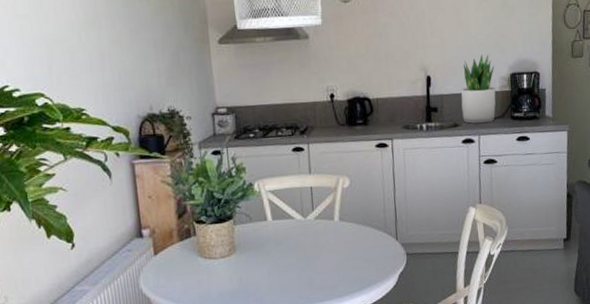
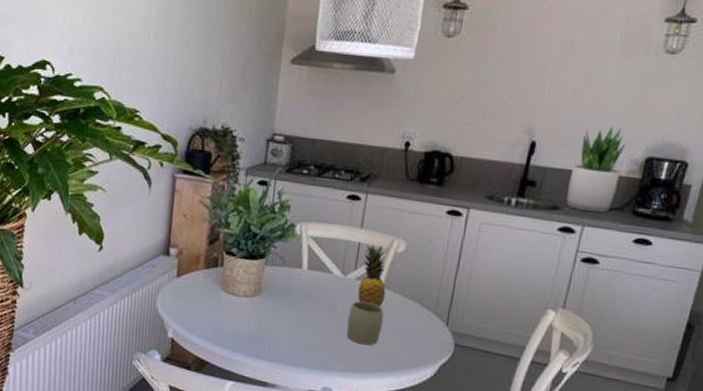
mug: none [315,236,346,274] -> present [346,301,384,346]
fruit: none [316,185,343,238] -> present [357,244,386,307]

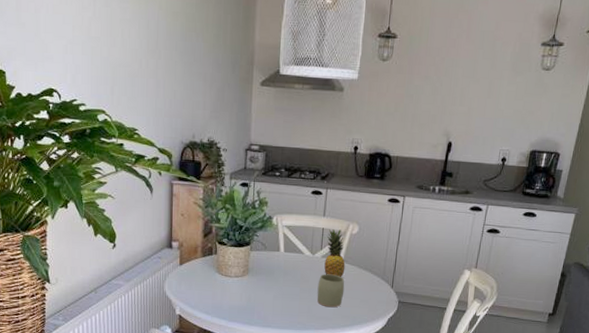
planter: present [566,127,626,213] -> none [475,128,517,195]

